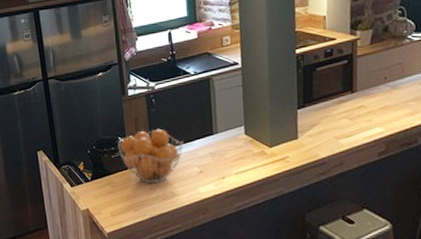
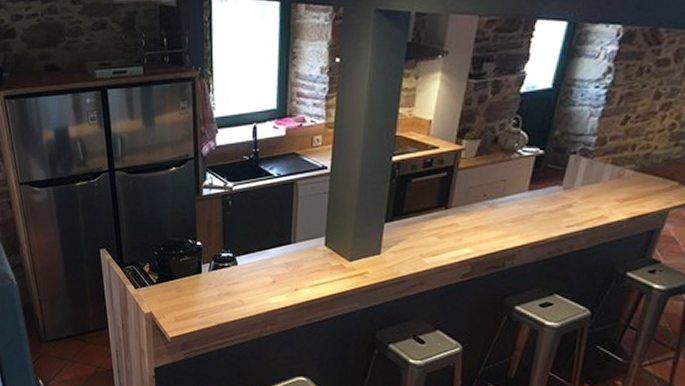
fruit basket: present [118,129,184,184] -> none [187,234,259,291]

